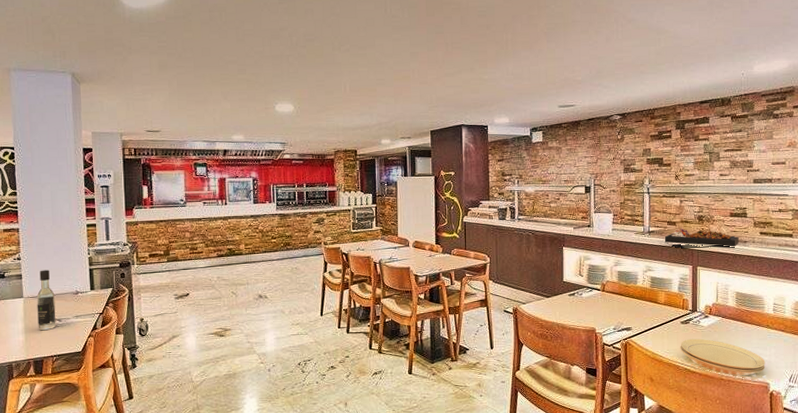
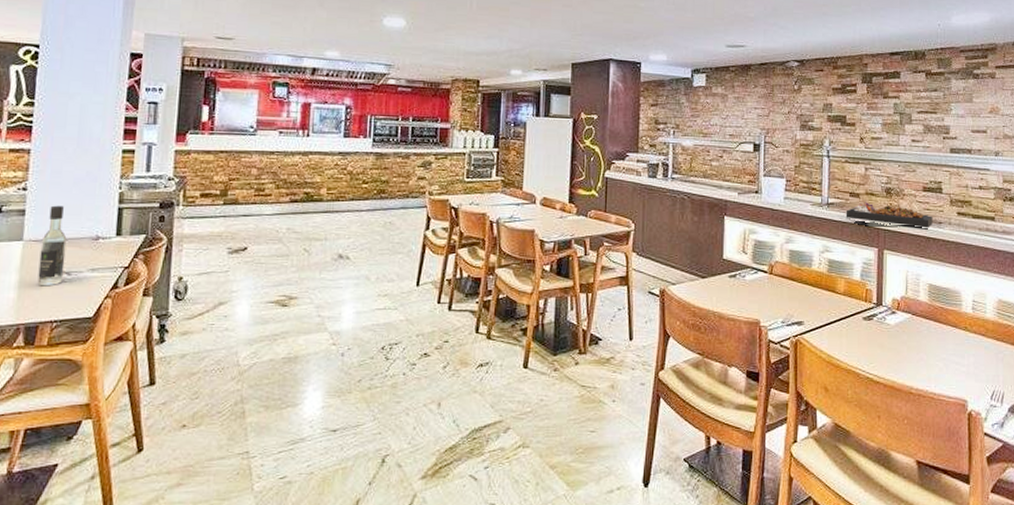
plate: present [680,338,765,376] -> none [861,339,963,390]

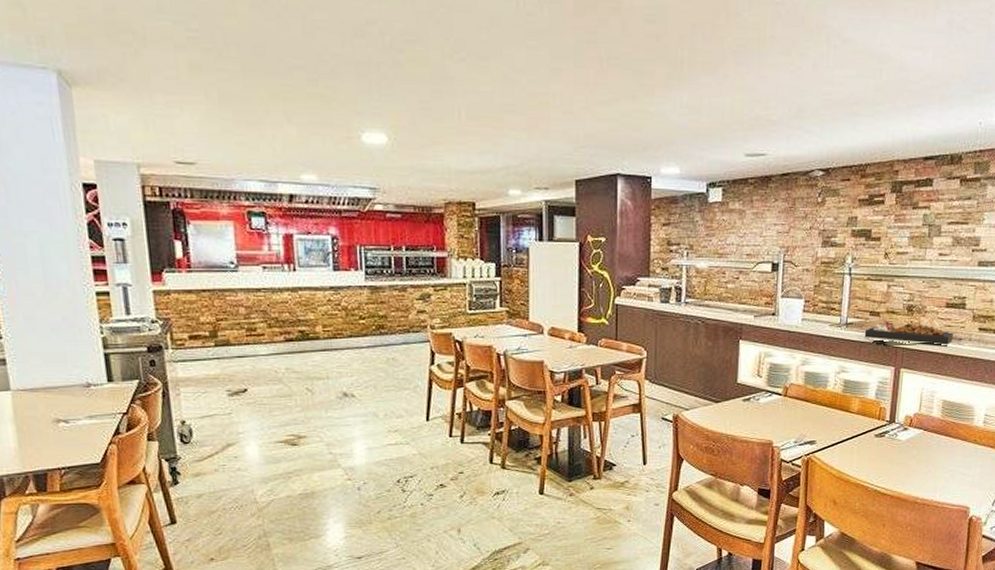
bottle: present [37,205,67,287] -> none [30,353,62,435]

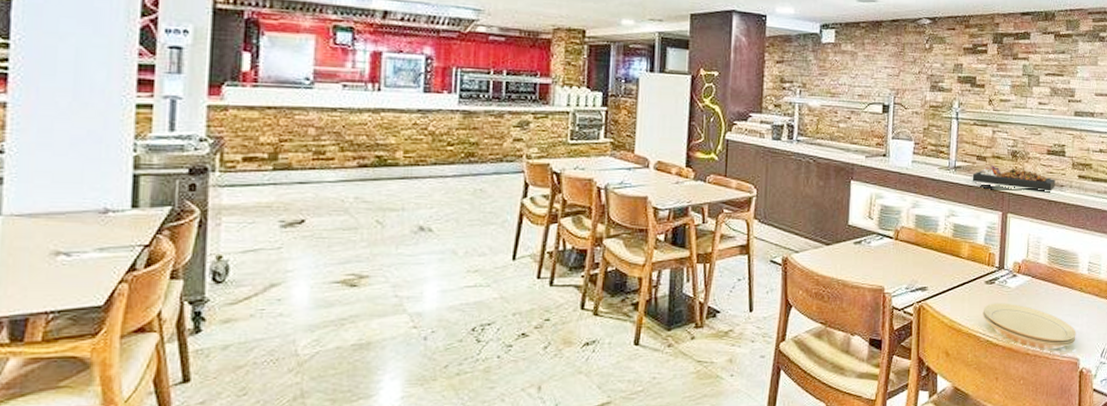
plate: none [871,455,968,499] -> present [982,303,1076,350]

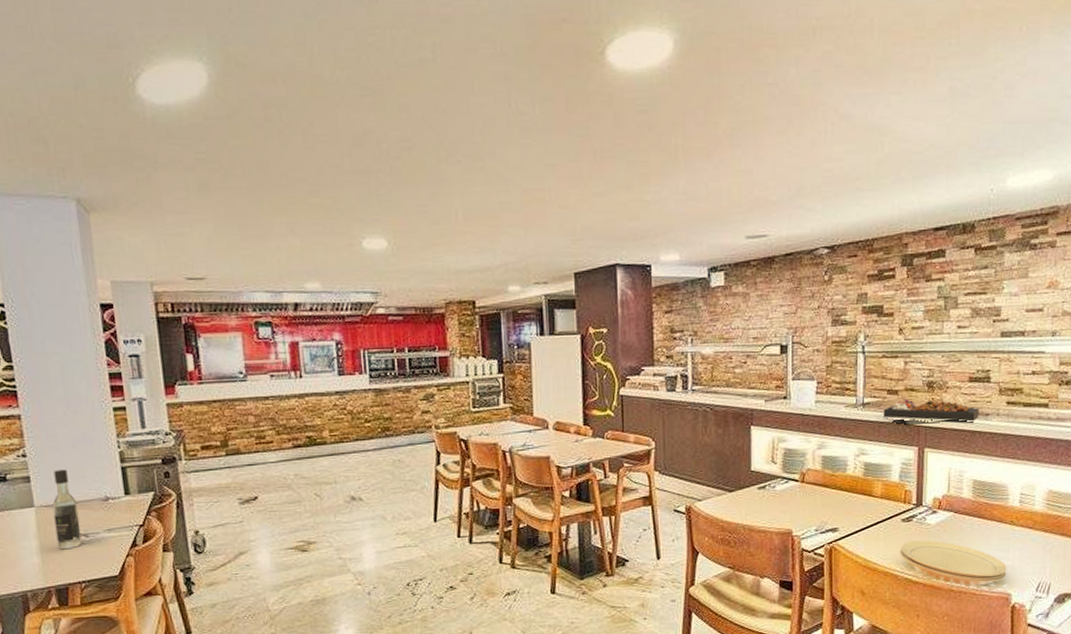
bottle: none [24,172,64,271] -> present [52,469,83,550]

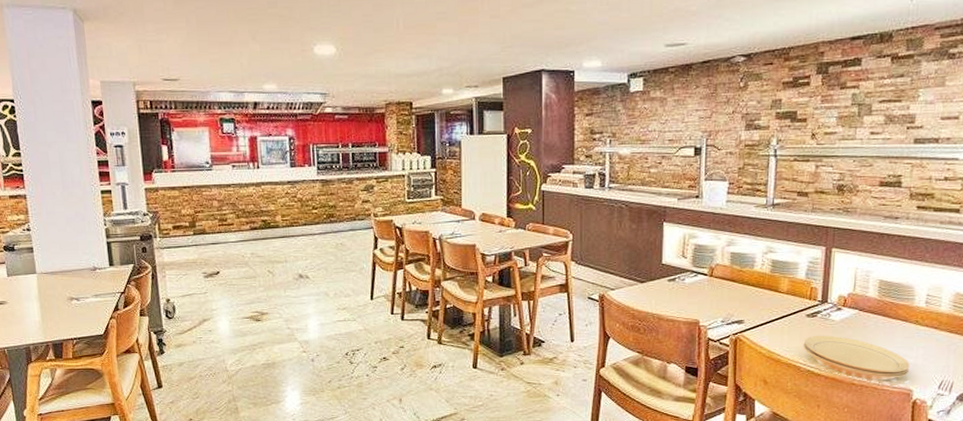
bottle: present [52,469,83,550] -> none [50,242,75,311]
food platter: present [883,397,979,422] -> none [792,199,889,224]

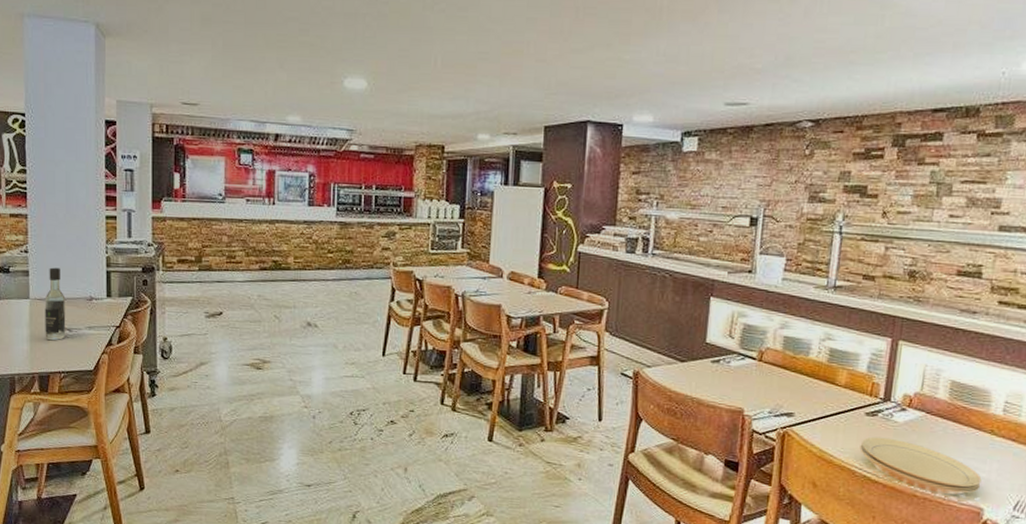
bottle: none [50,242,75,311] -> present [44,267,66,341]

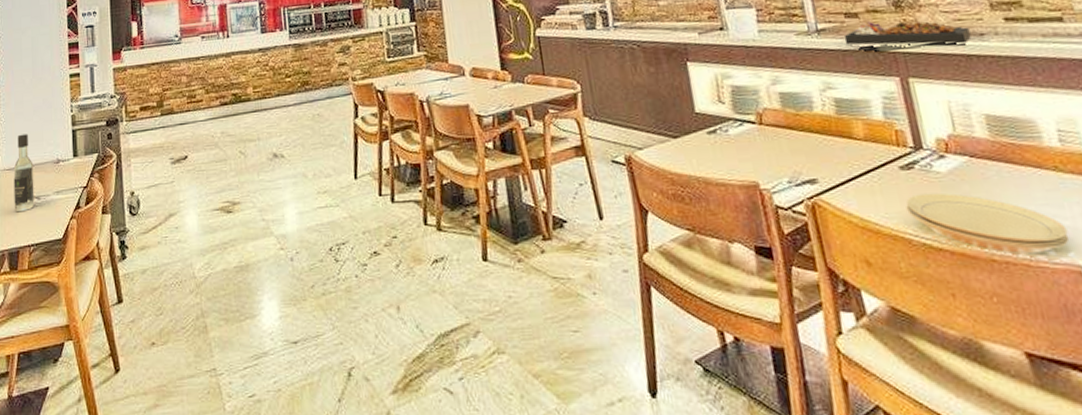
food platter: none [855,285,966,318] -> present [843,20,971,45]

